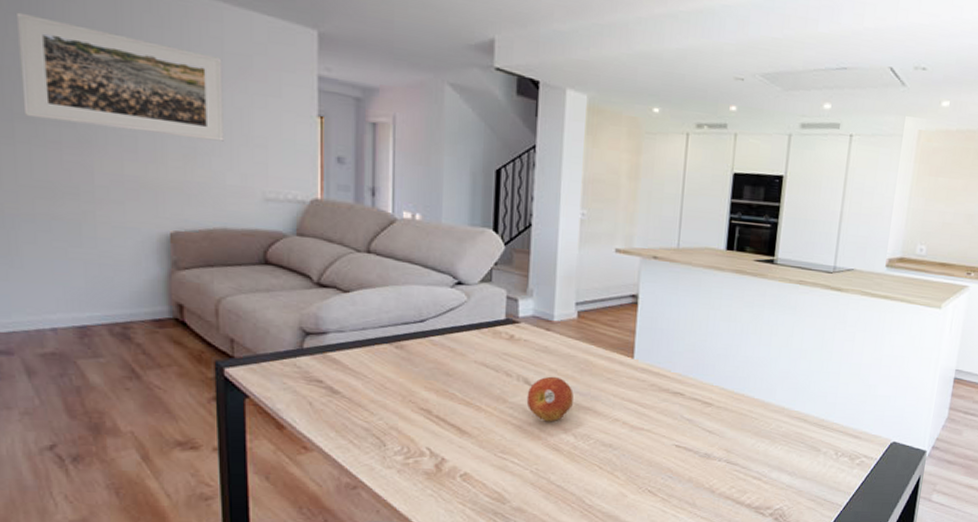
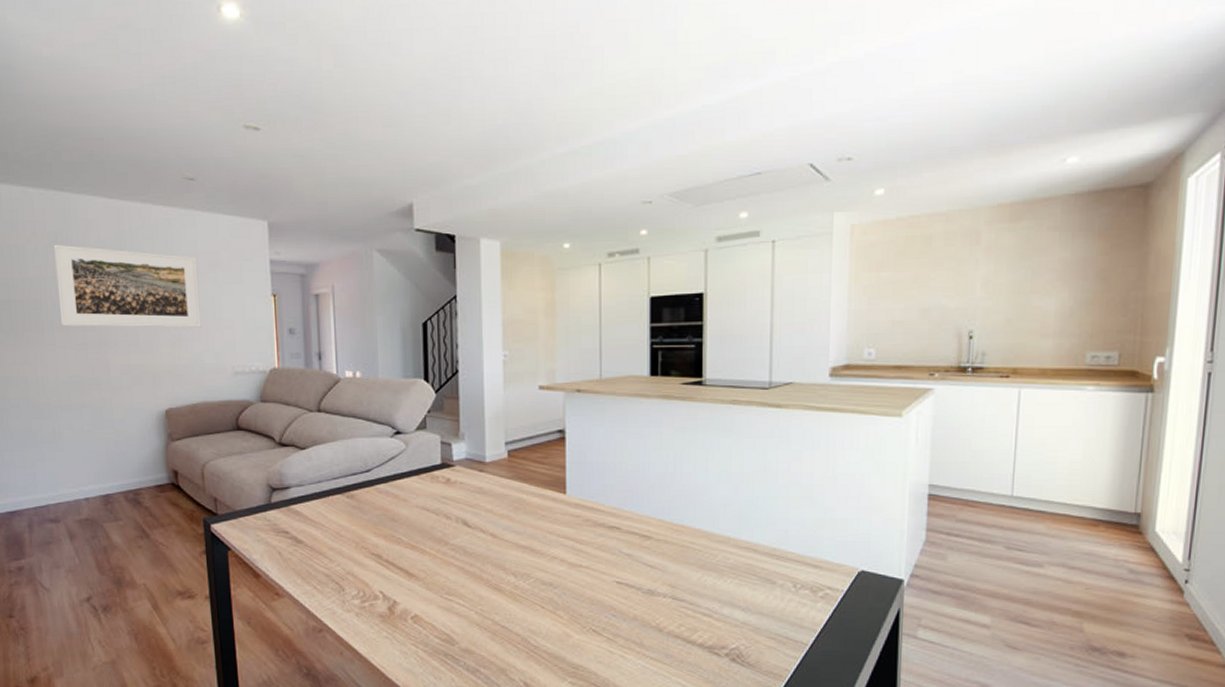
fruit: present [526,376,574,422] -> none [466,516,510,562]

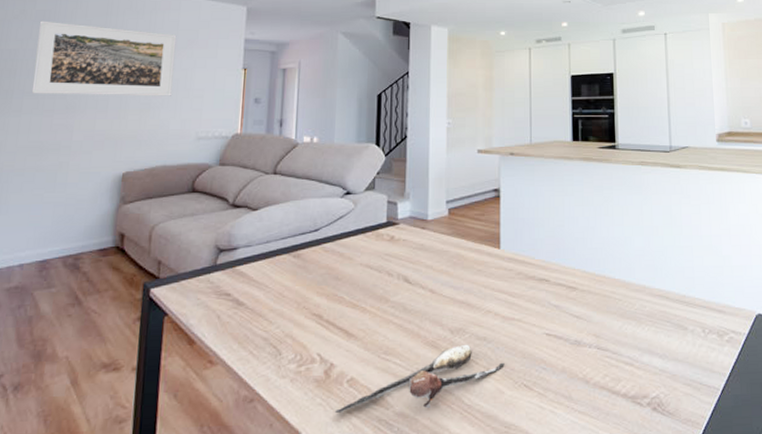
spoon: none [400,588,572,646] -> present [334,344,505,413]

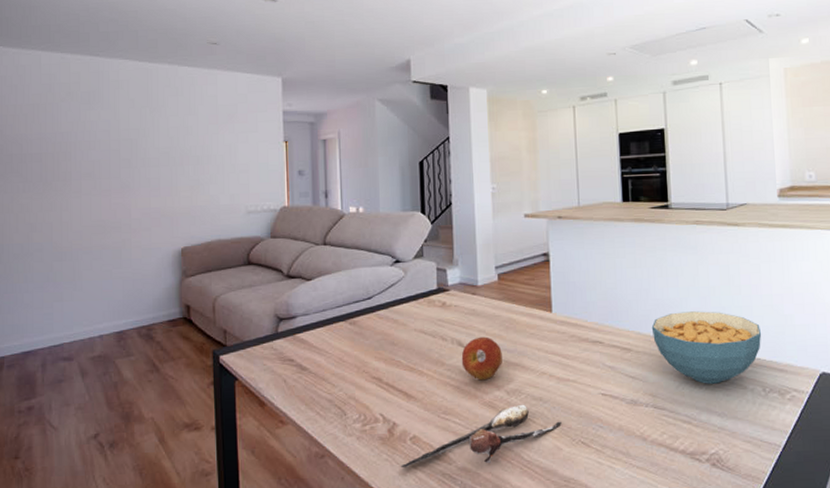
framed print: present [31,21,177,96] -> none [87,102,218,175]
fruit: none [406,272,448,319] -> present [461,336,502,381]
cereal bowl: none [597,250,702,325] -> present [651,311,762,384]

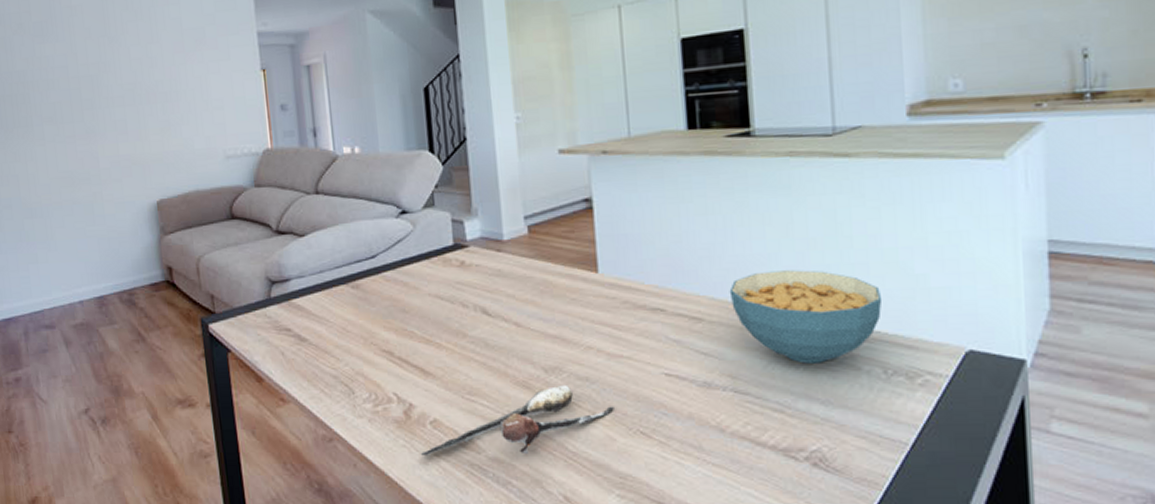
fruit: present [461,336,502,381] -> none [486,302,538,356]

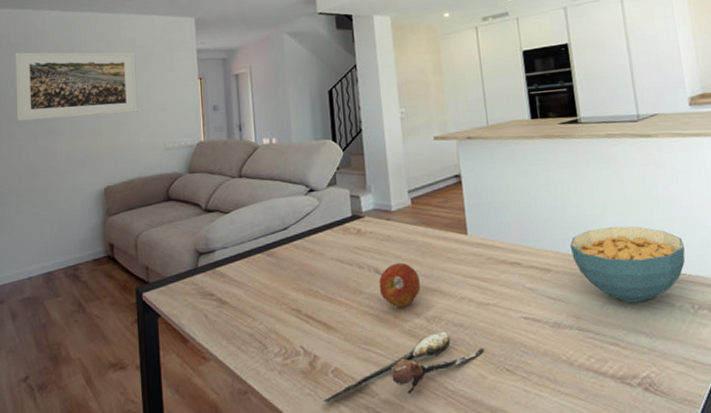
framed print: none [40,33,190,120] -> present [16,52,137,122]
fruit: none [486,302,538,356] -> present [379,262,420,308]

